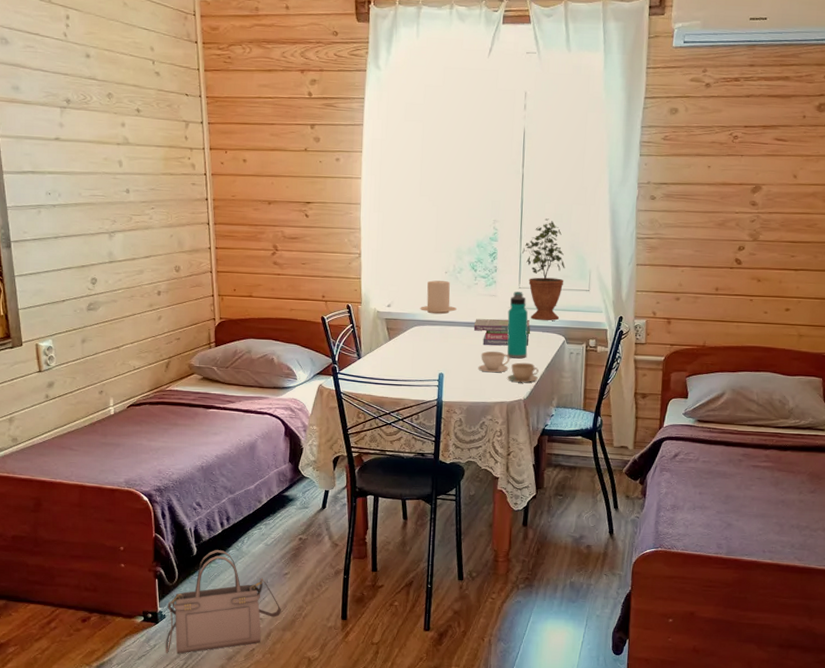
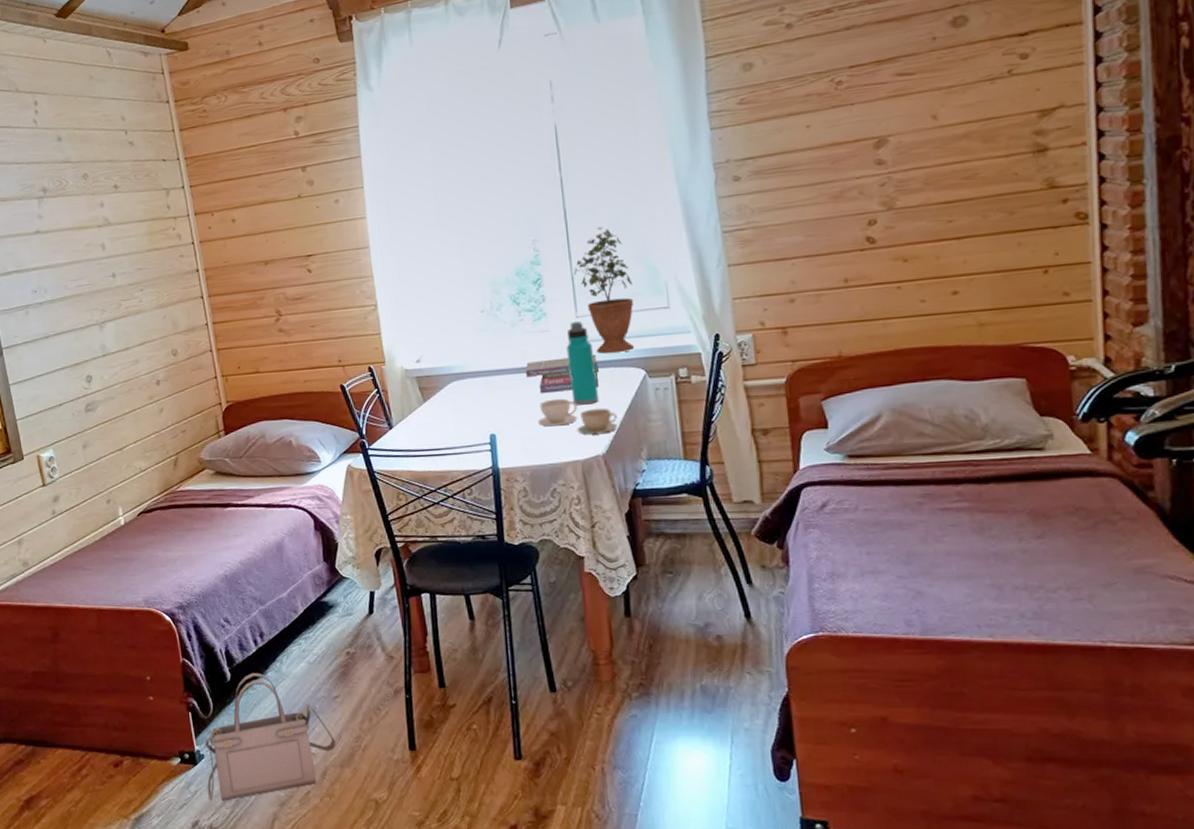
candle: present [420,280,457,315] -> none [456,322,501,364]

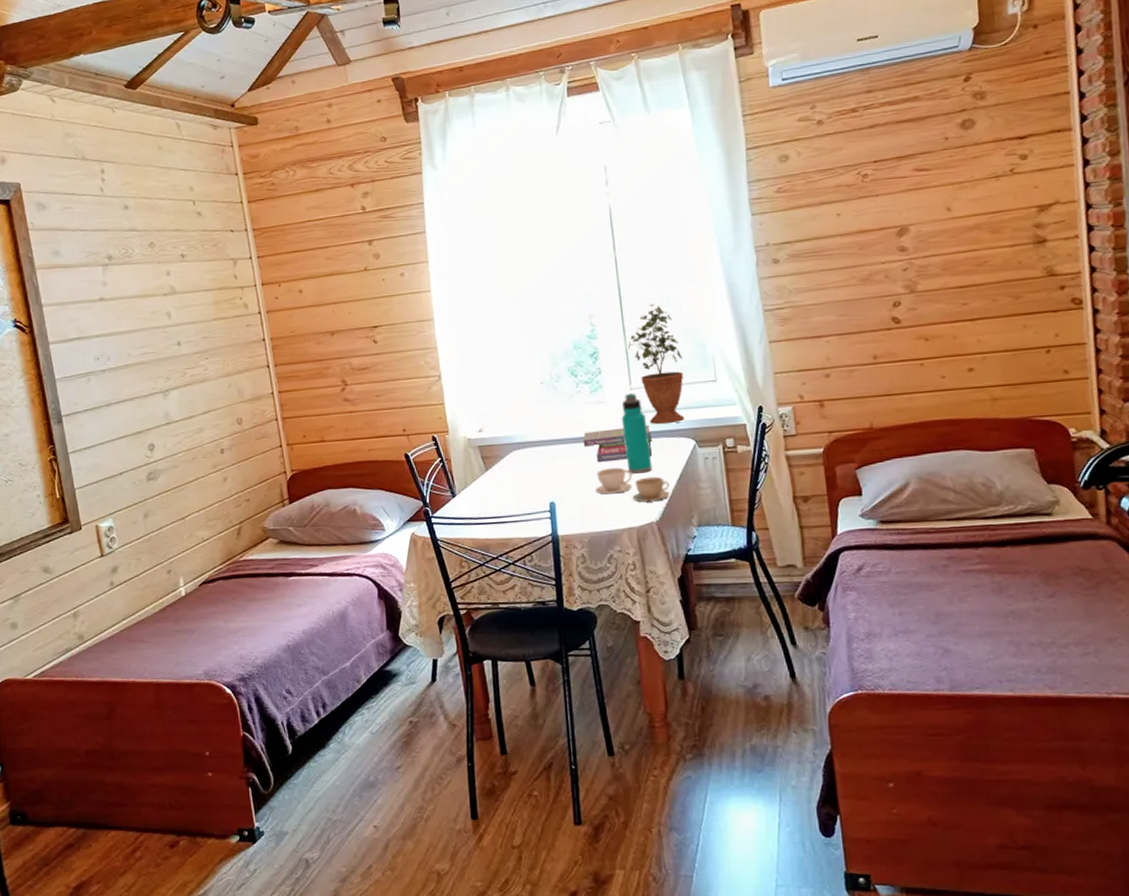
handbag: present [205,673,336,802] -> none [265,745,398,880]

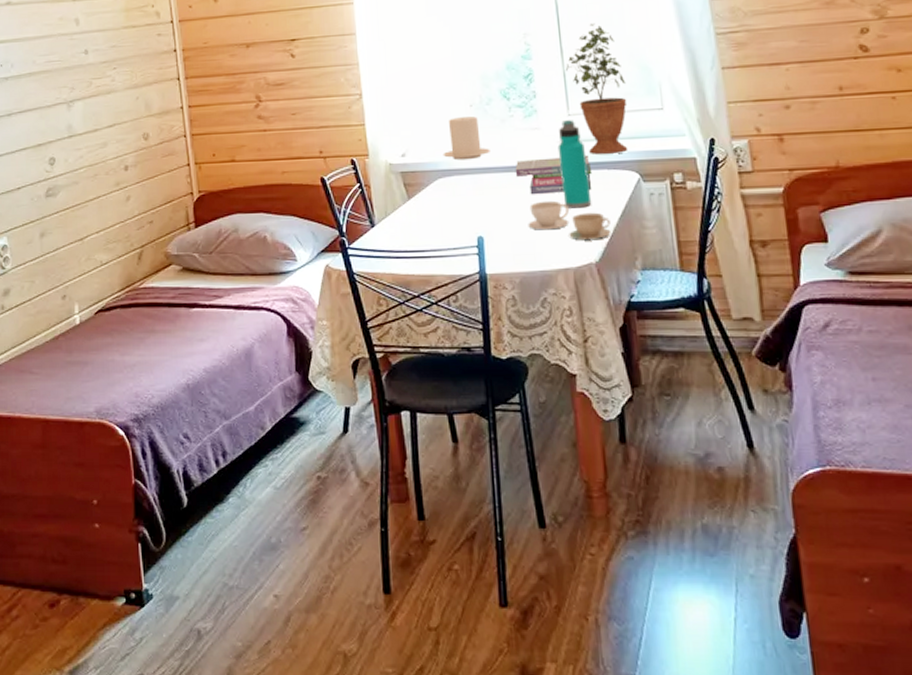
candle: none [517,393,560,434] -> present [443,116,490,161]

